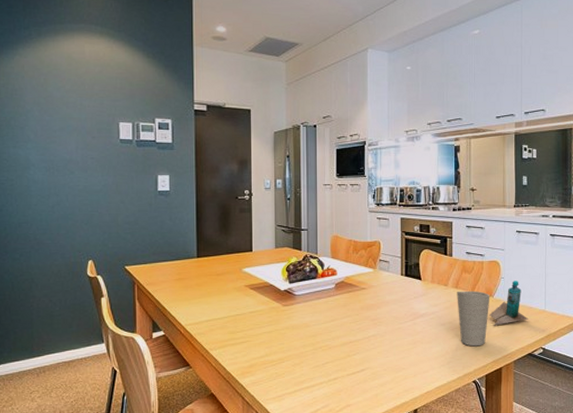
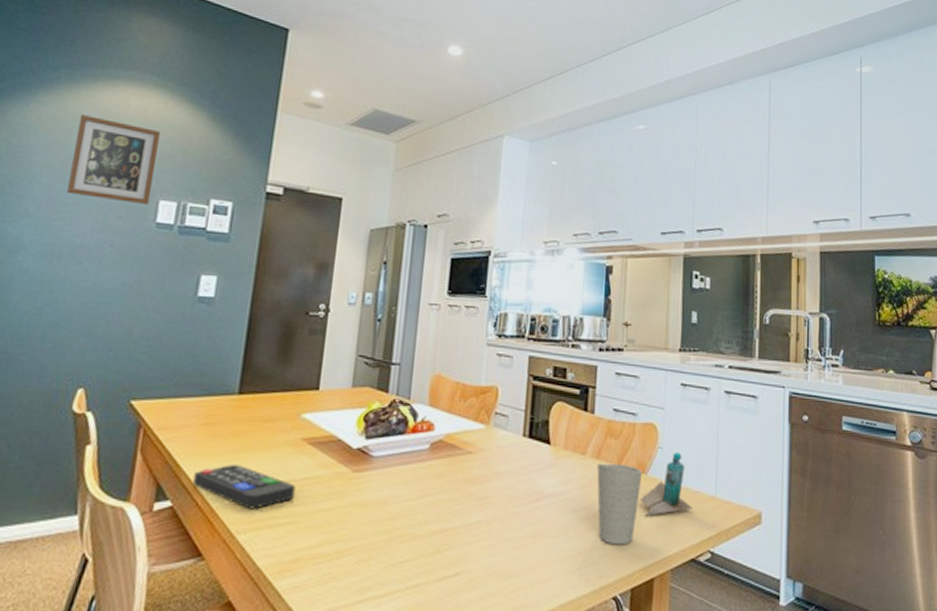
picture frame: none [51,61,113,127] -> present [67,114,160,206]
remote control: none [175,305,245,334] -> present [192,465,296,510]

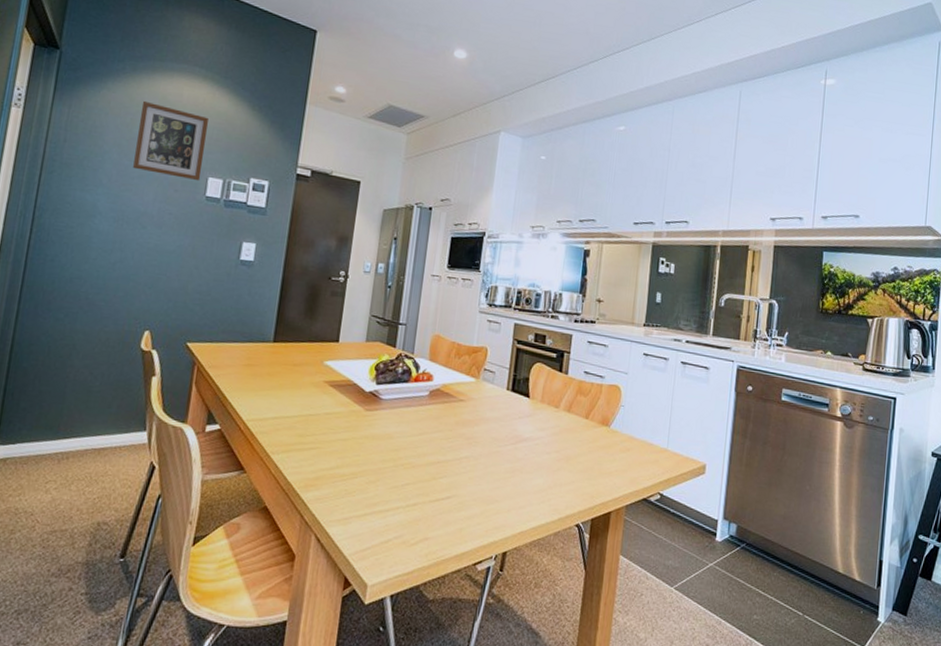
remote control: present [192,465,296,510] -> none [236,399,319,436]
cup: present [597,462,643,545] -> none [566,415,606,484]
bottle: present [640,452,692,516] -> none [603,411,647,462]

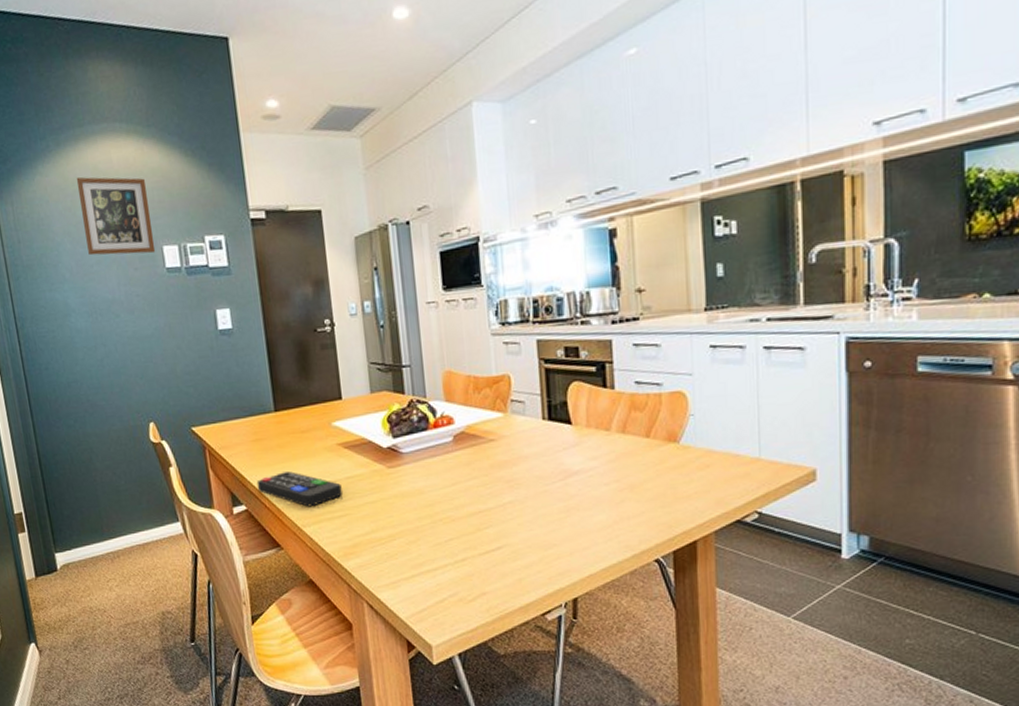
remote control: none [236,399,319,436] -> present [256,471,342,507]

